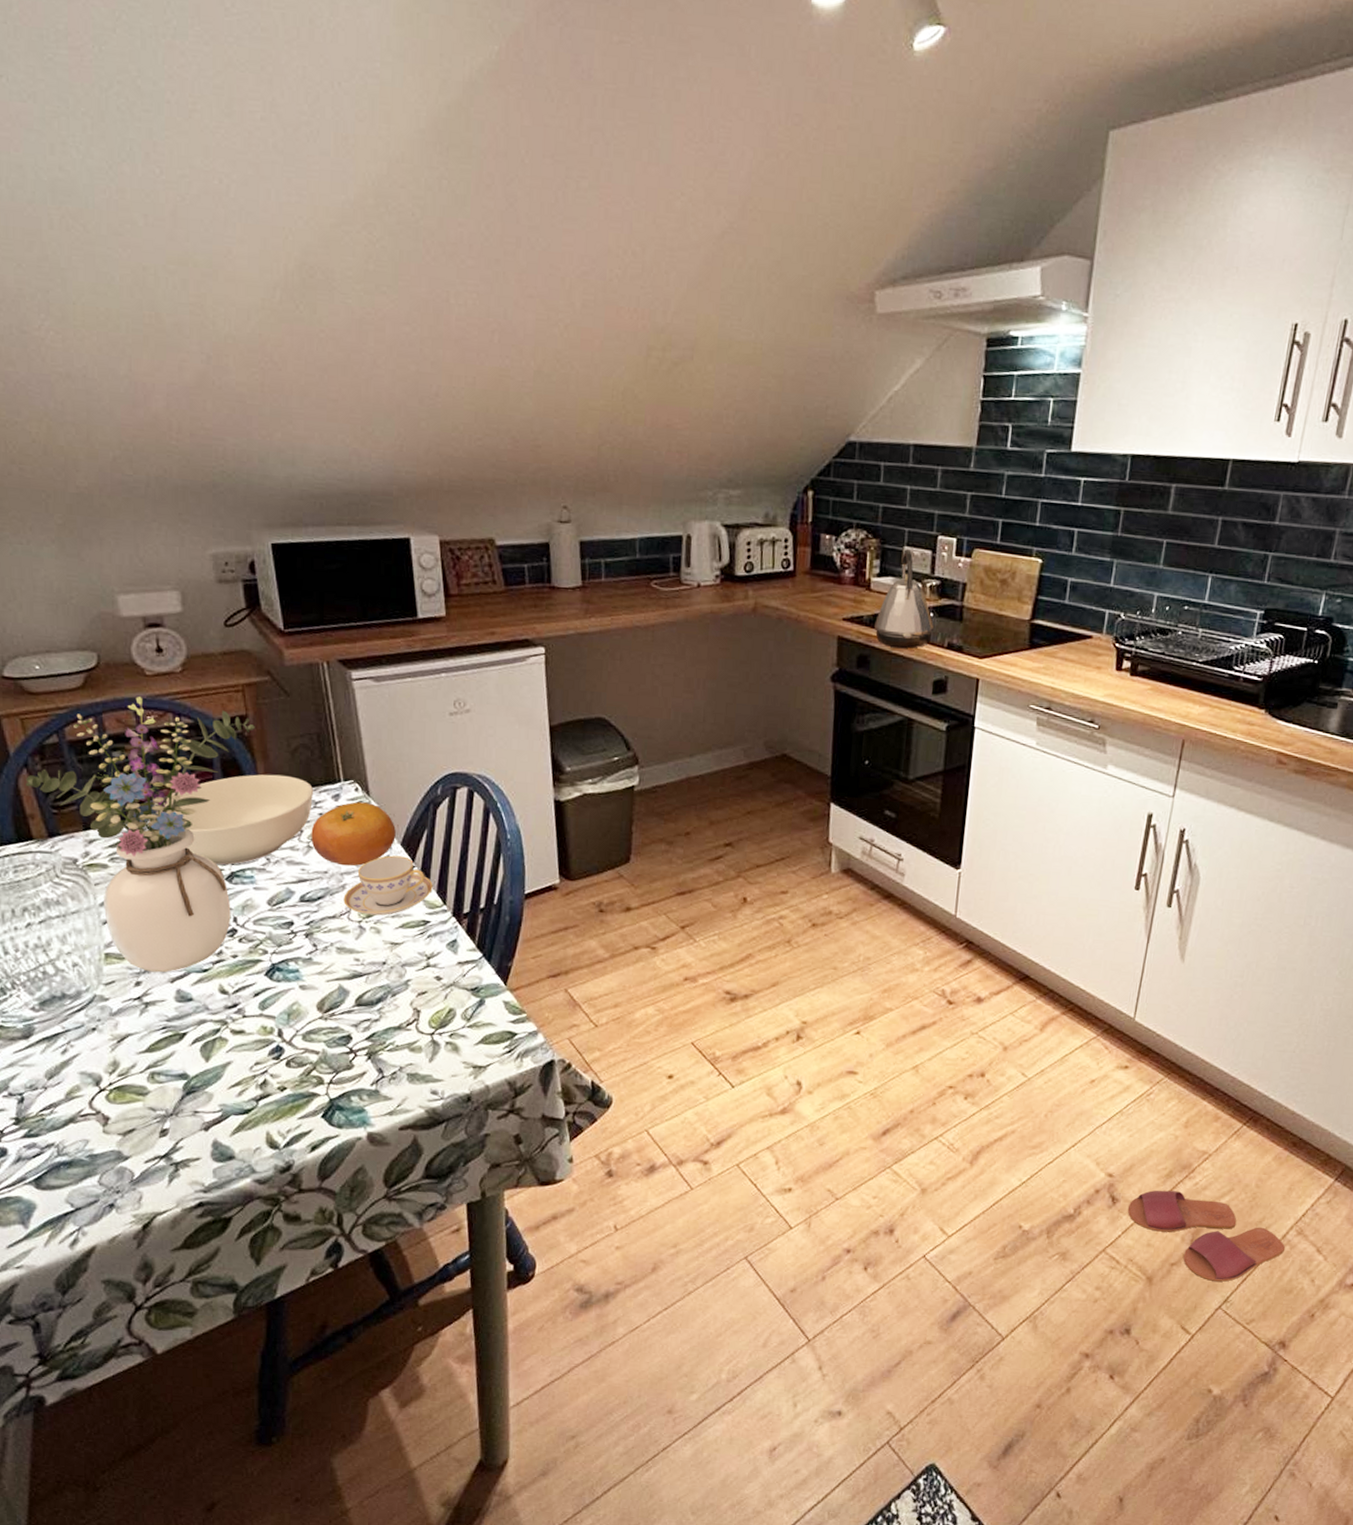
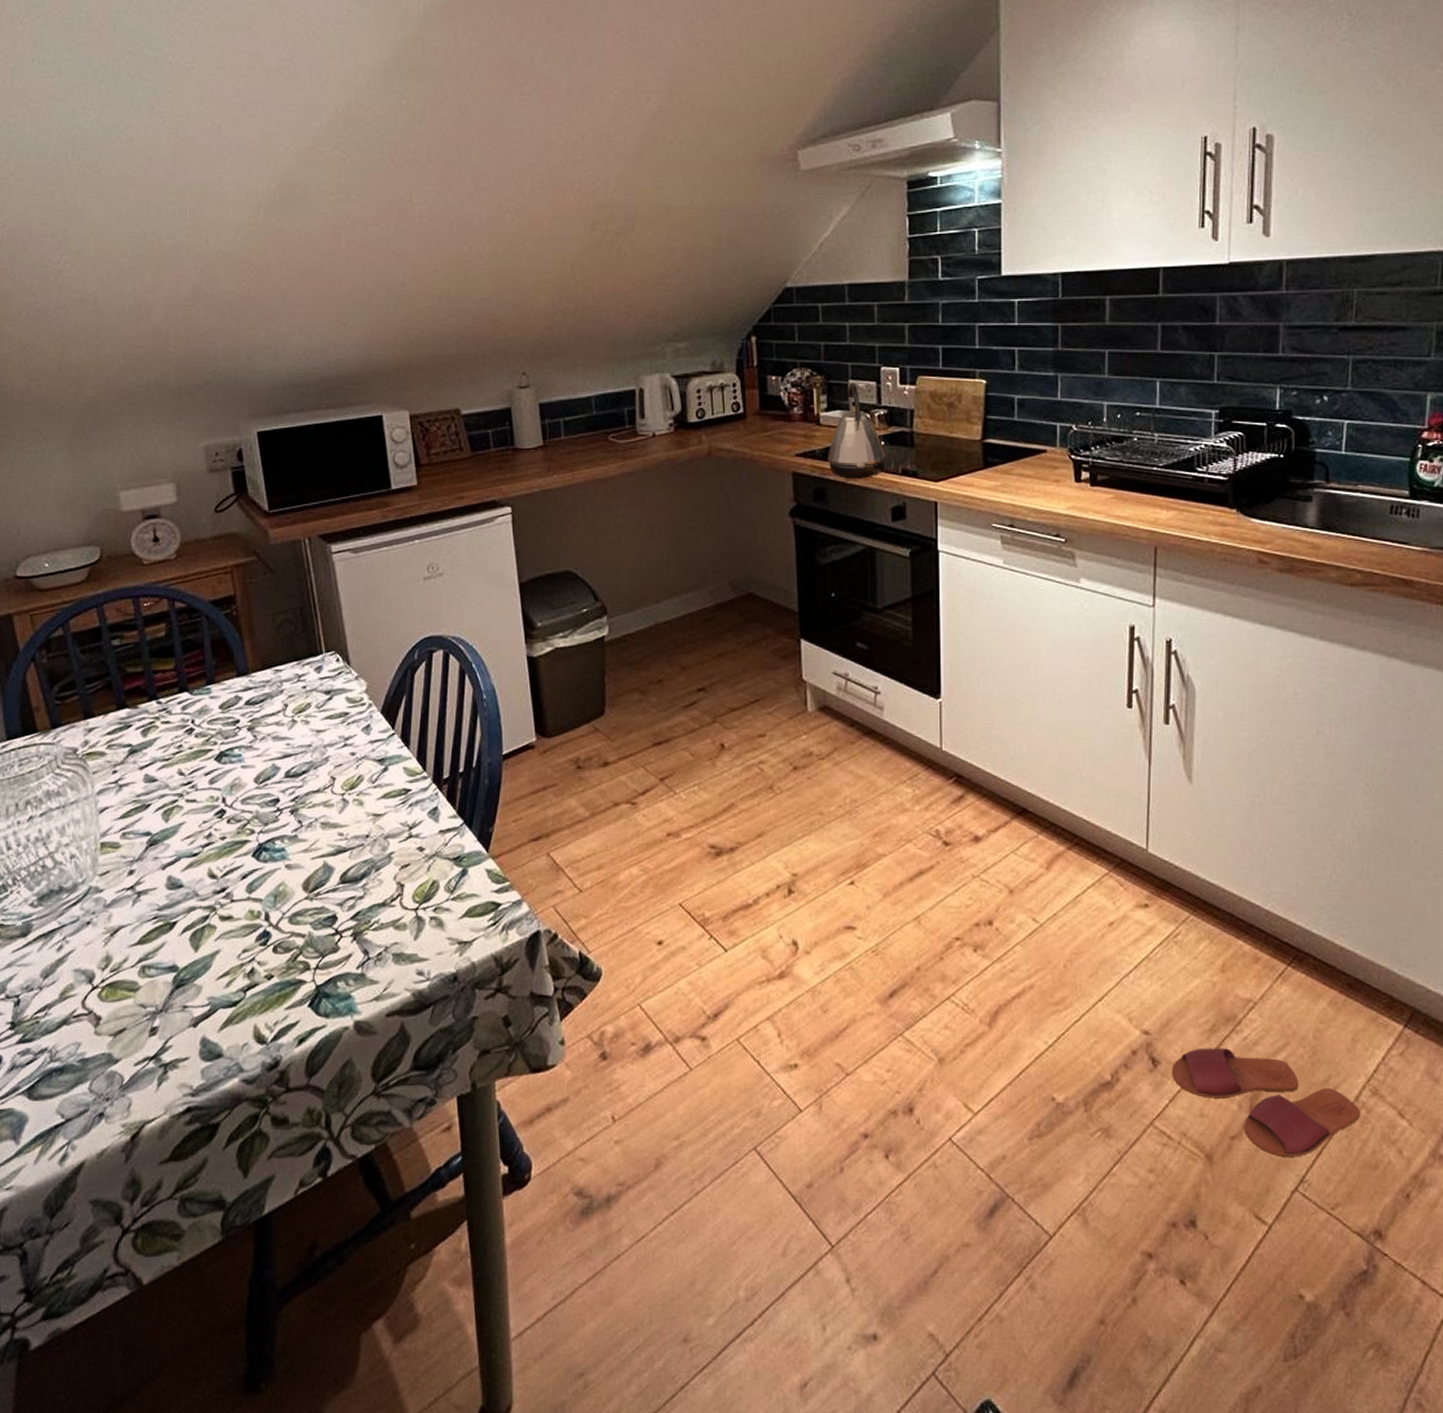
bouquet: present [25,695,255,973] -> none [33,584,242,860]
bowl: present [149,774,314,865] -> none [144,651,298,746]
fruit: present [311,802,396,866] -> none [295,672,376,738]
teacup: present [343,855,433,916] -> none [327,724,413,787]

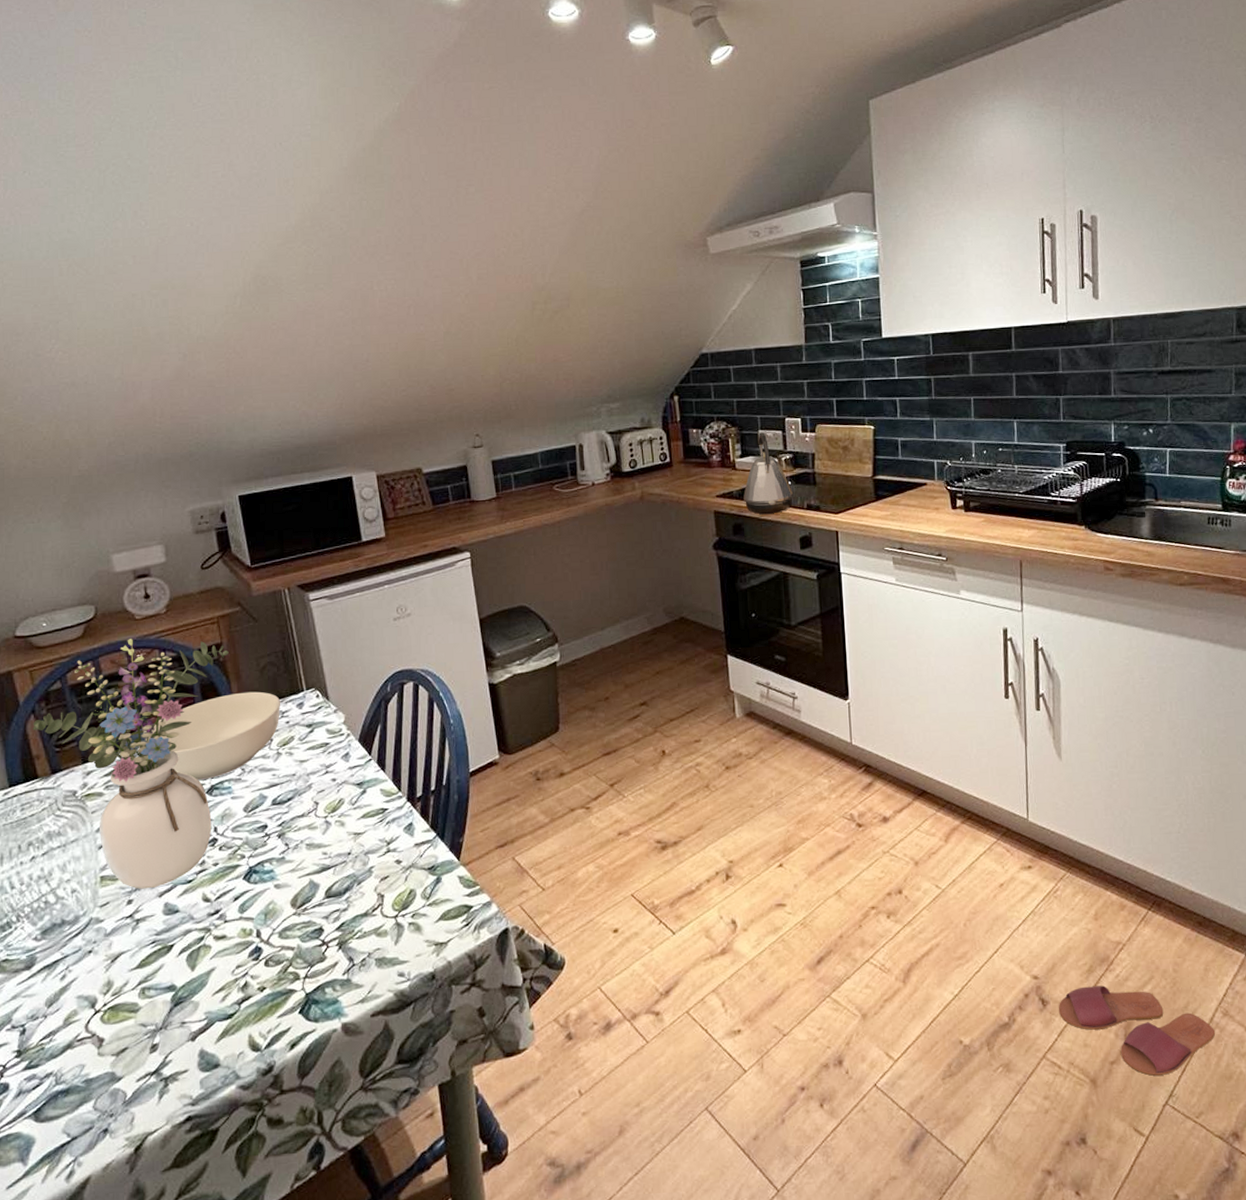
bouquet: none [33,584,242,860] -> present [33,638,229,889]
bowl: none [144,651,298,746] -> present [139,691,281,781]

